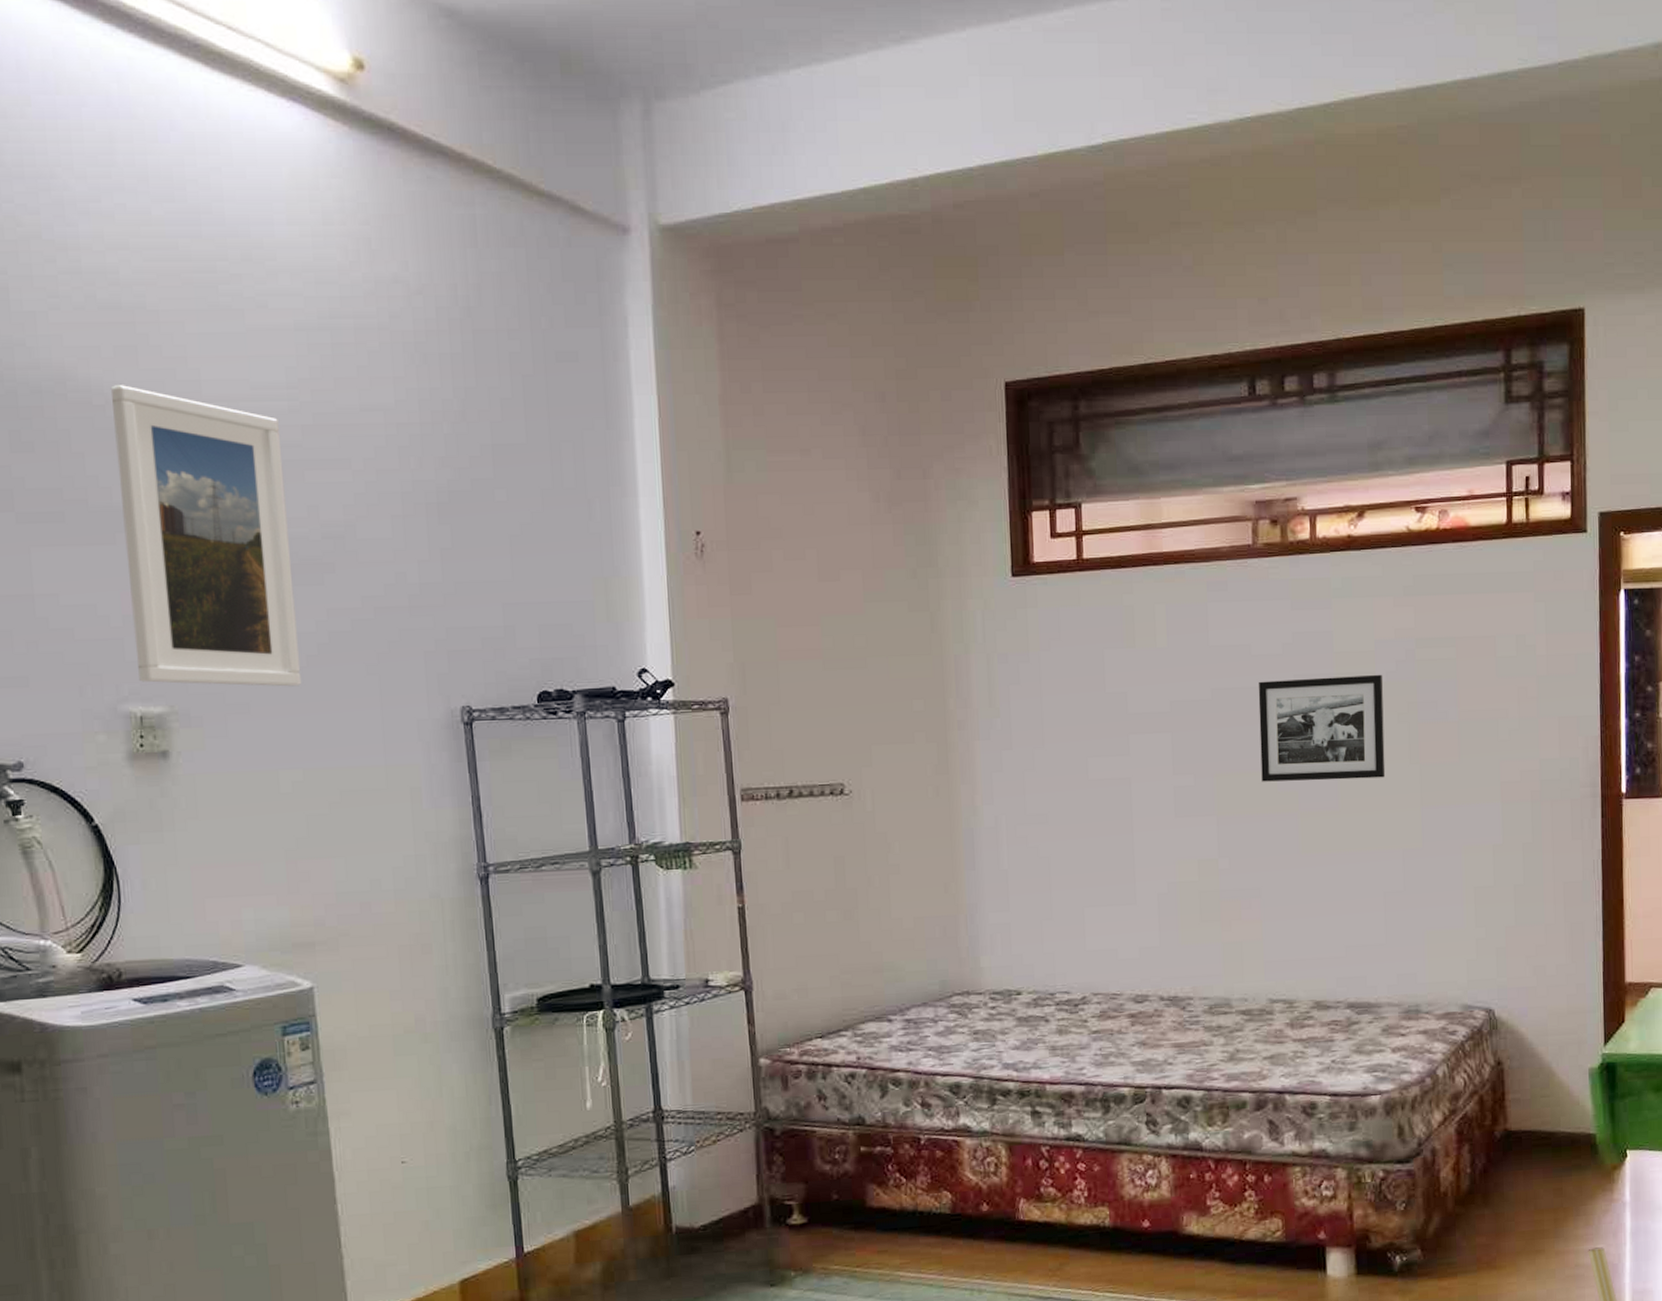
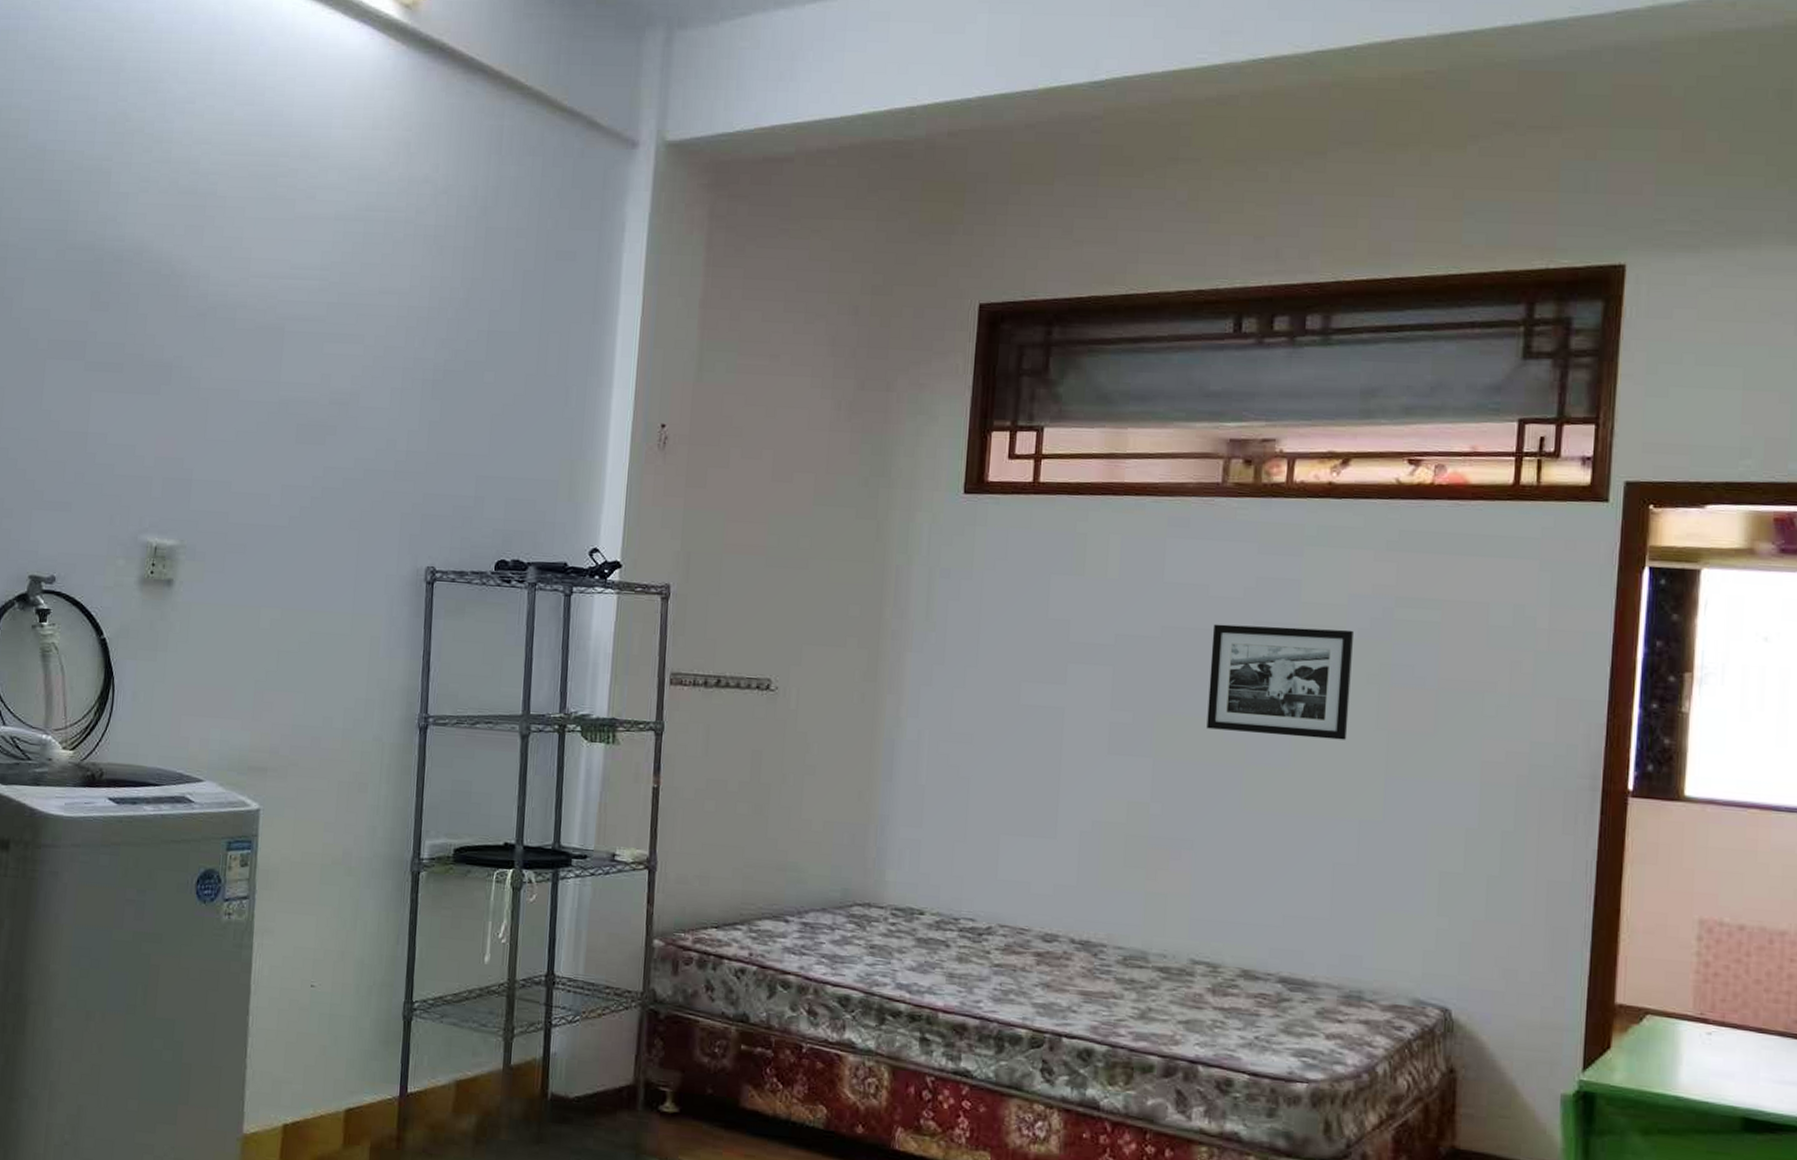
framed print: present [110,385,302,687] -> none [159,258,309,534]

